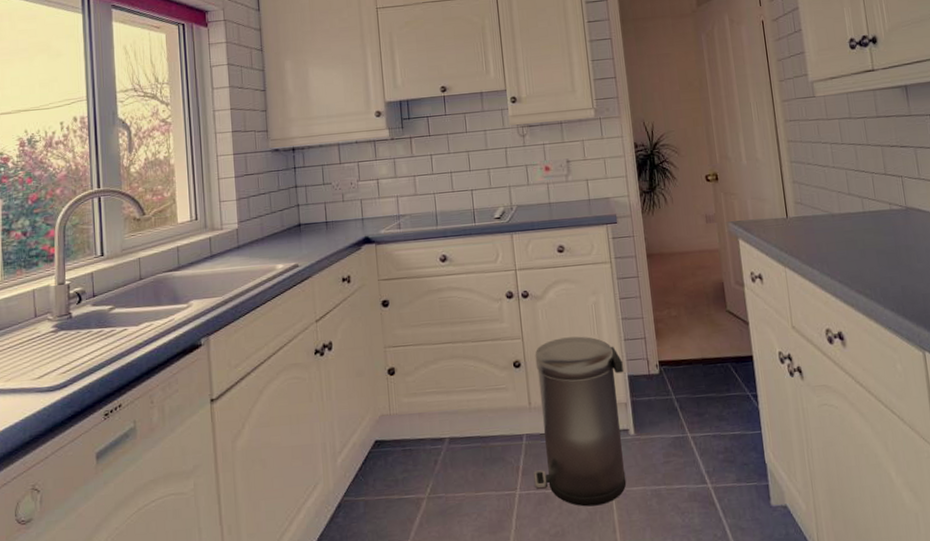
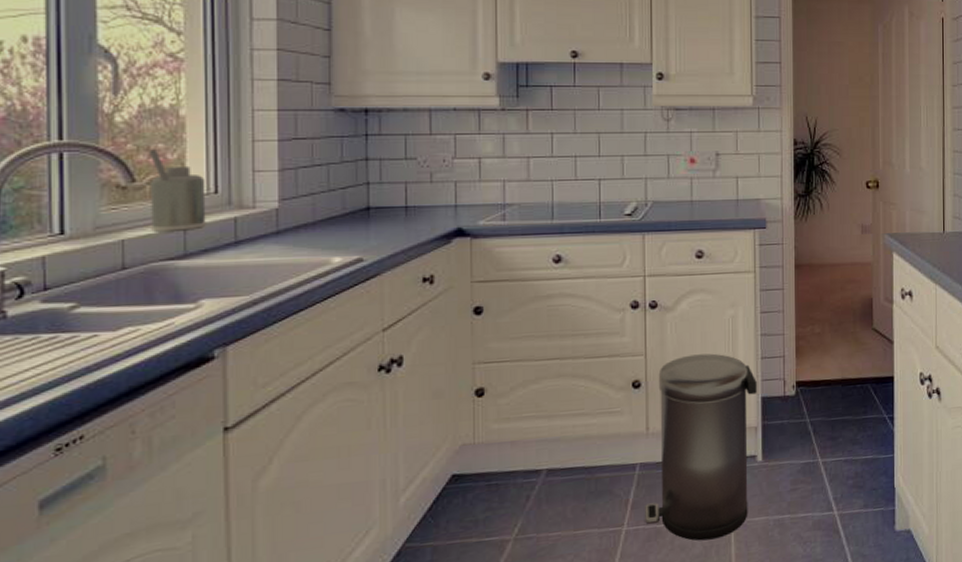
soap dispenser: none [152,190,191,252] -> present [148,149,206,233]

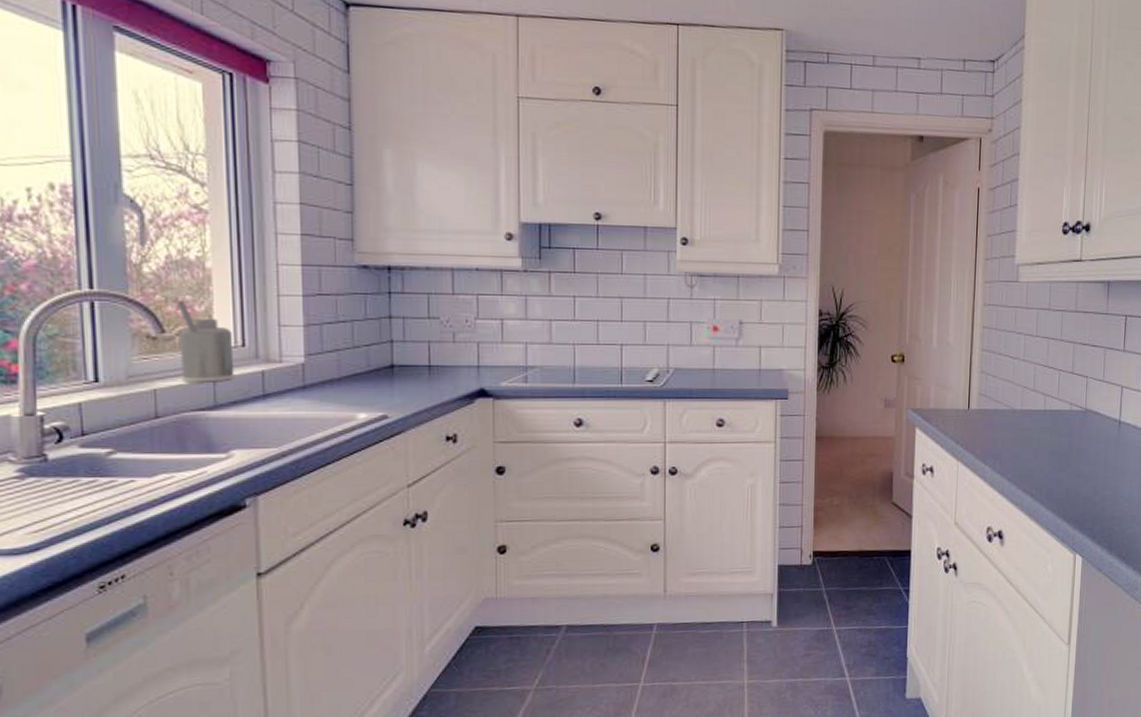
pedal bin: present [645,353,757,541] -> none [661,521,774,699]

